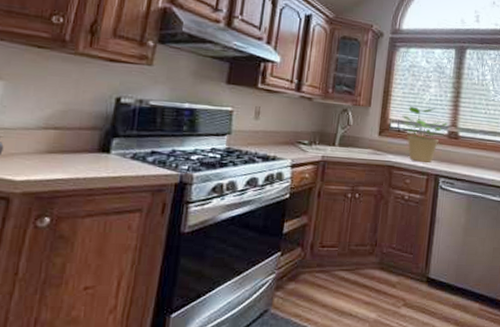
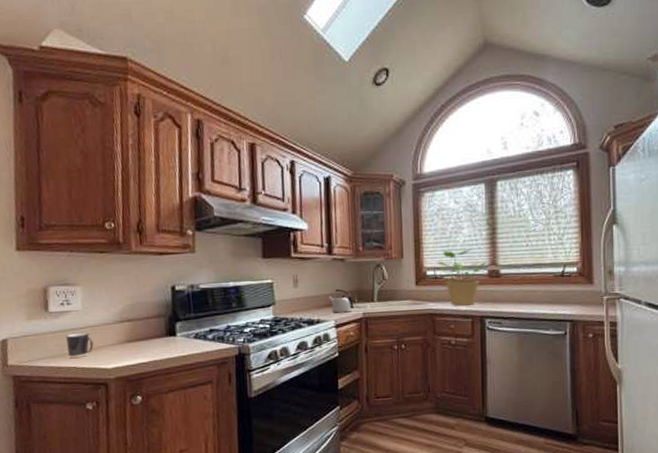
kettle: none [288,128,315,153] -> present [328,289,354,313]

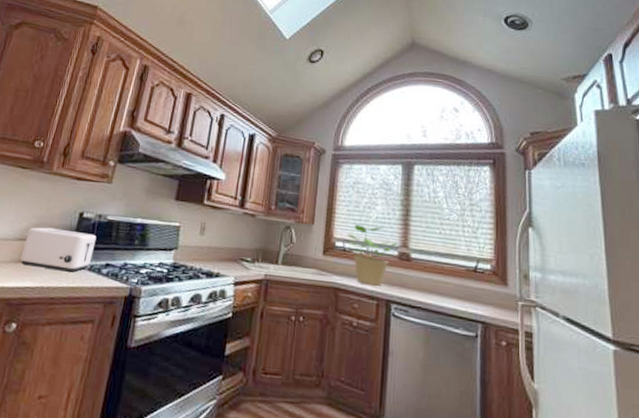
toaster: none [126,304,195,345] -> present [20,227,97,273]
kettle: present [328,289,354,313] -> none [232,244,257,271]

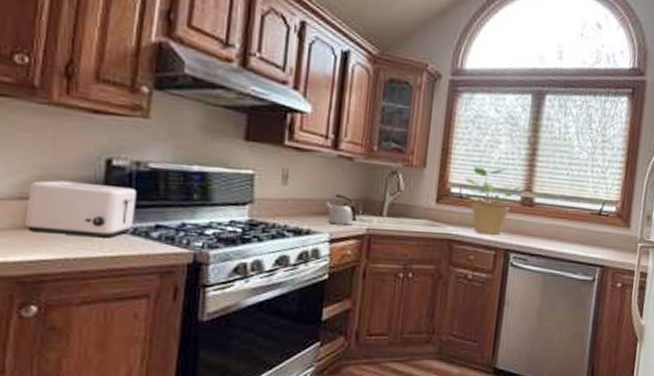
kettle: none [232,244,257,271] -> present [325,194,357,226]

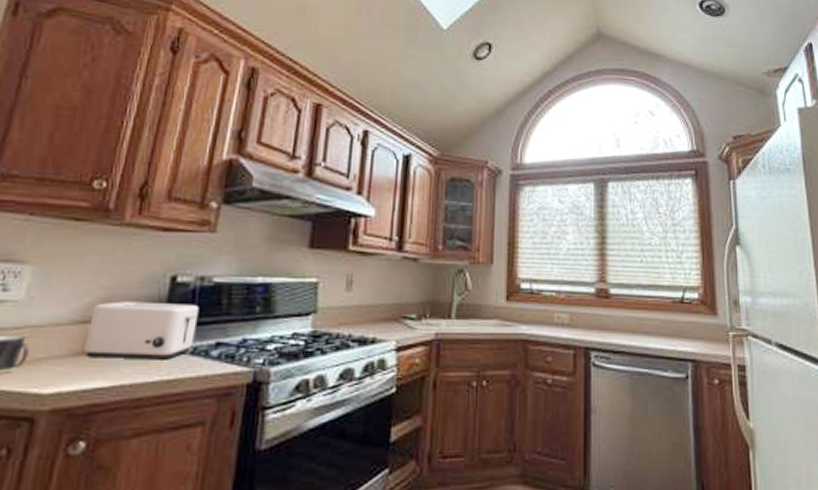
kettle: present [325,194,357,226] -> none [391,298,424,331]
potted plant: present [465,167,522,235] -> none [534,260,595,332]

